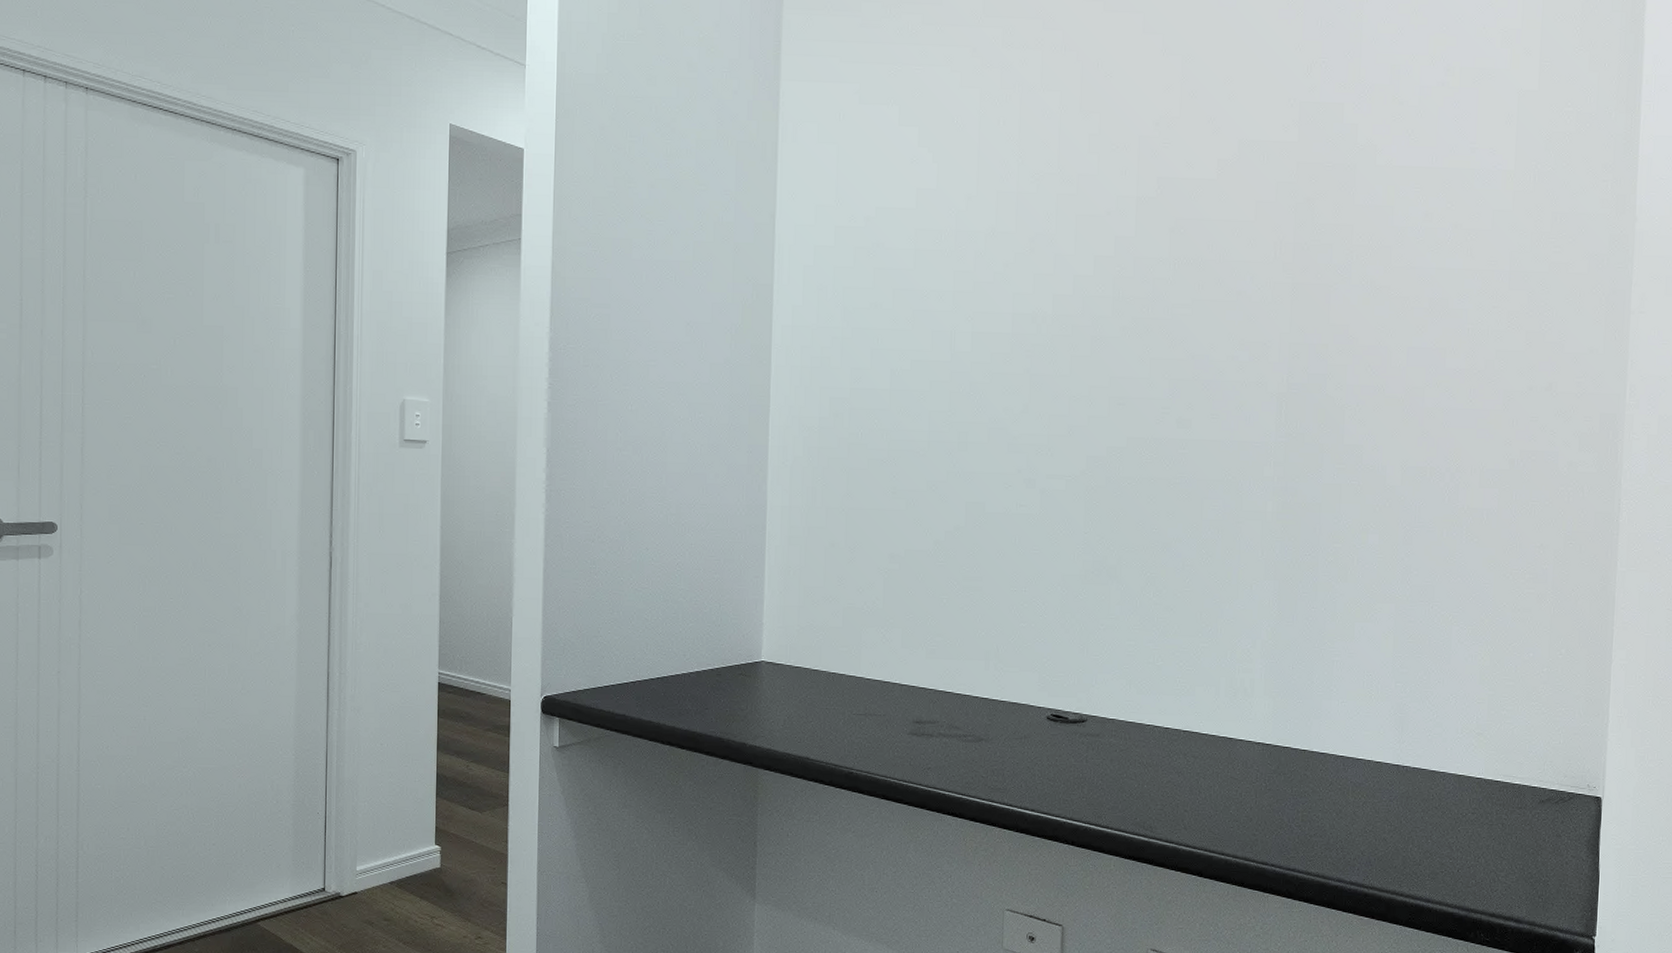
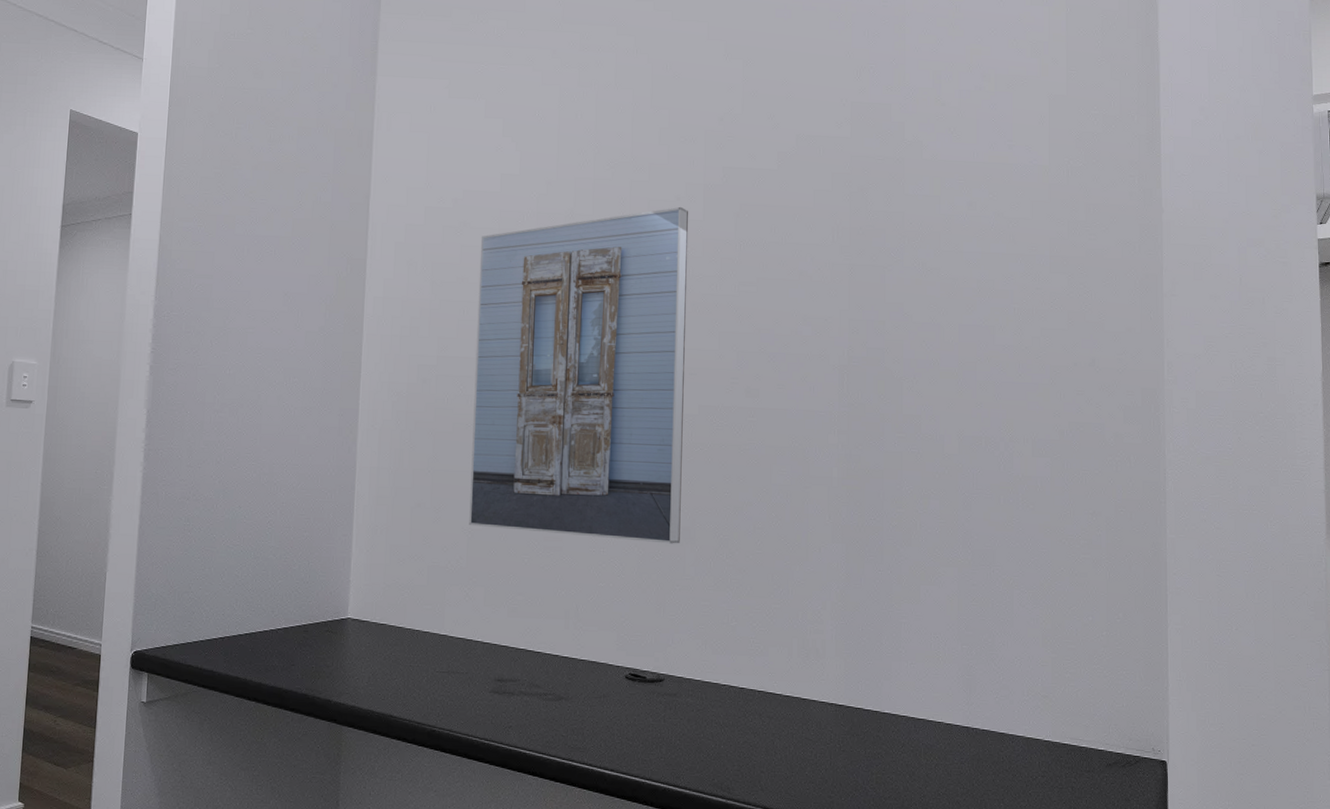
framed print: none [885,222,1120,583] -> present [469,206,689,544]

